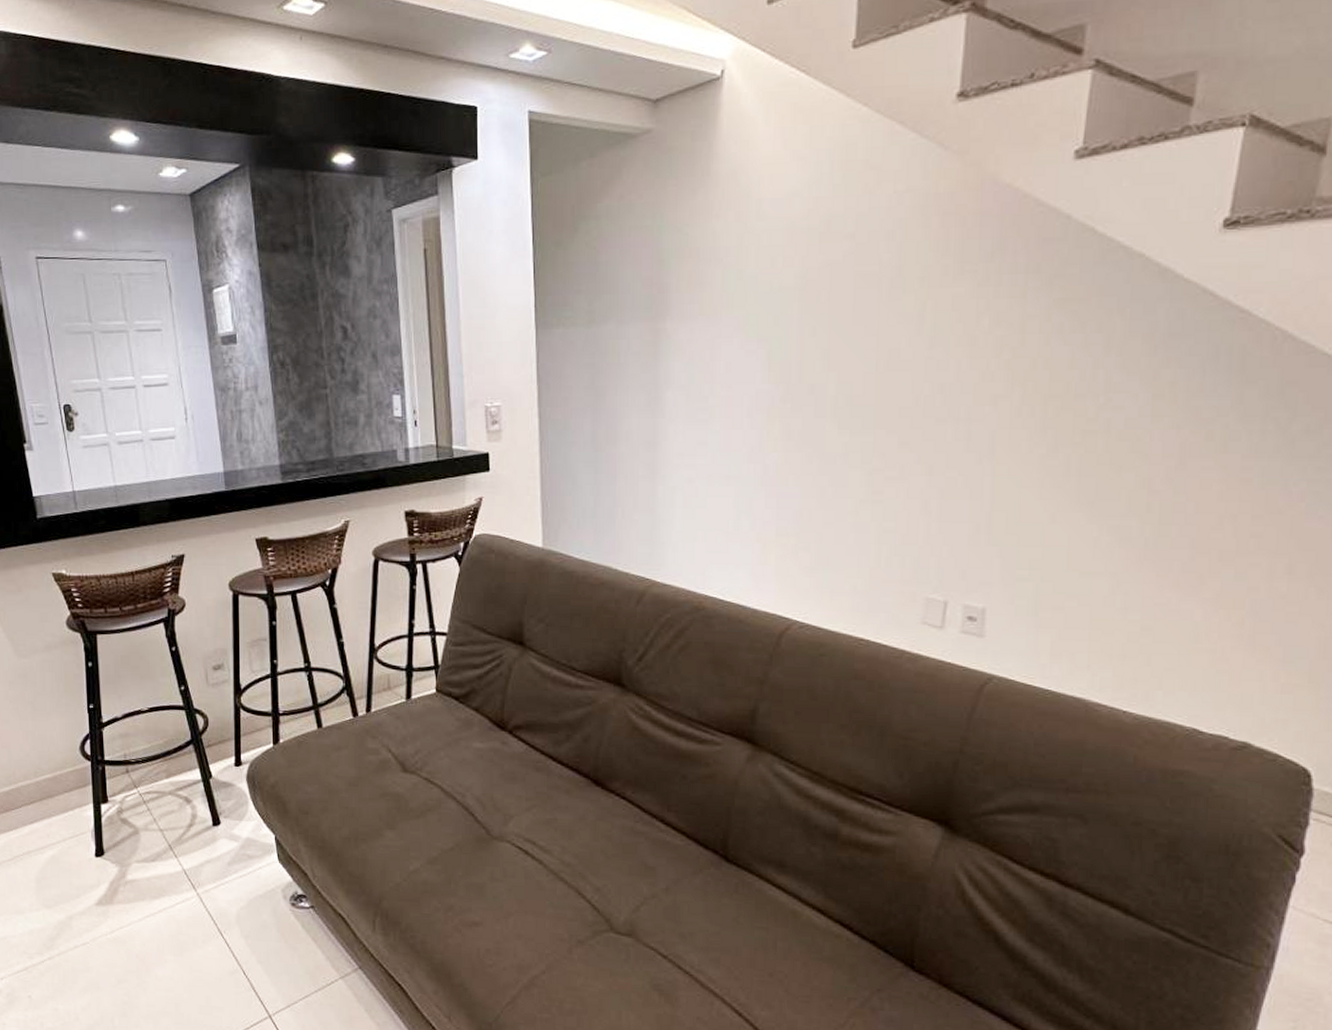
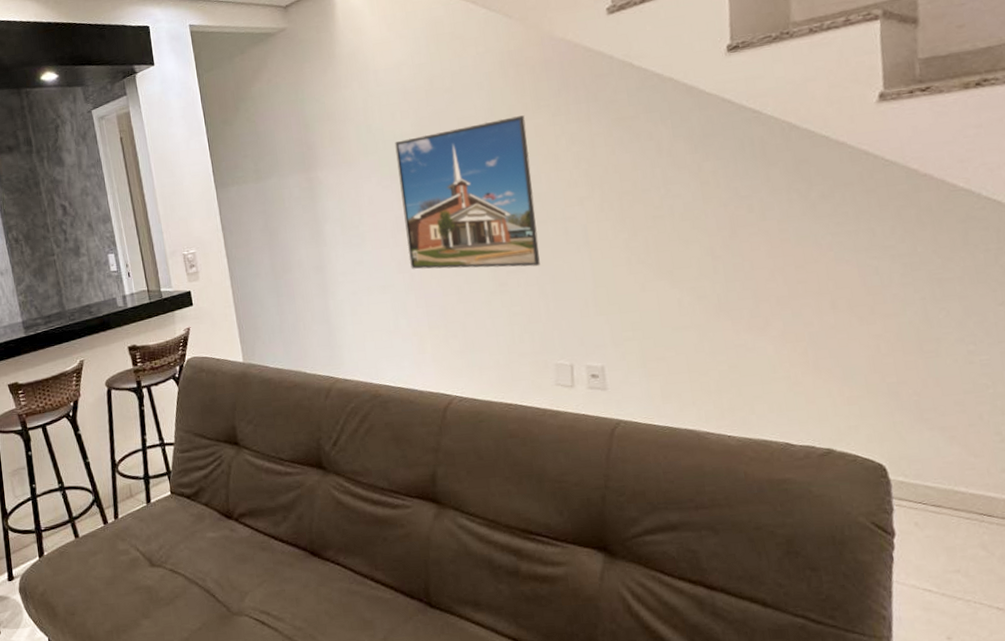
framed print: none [766,281,941,475] -> present [394,115,540,269]

